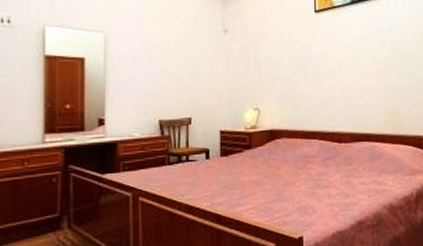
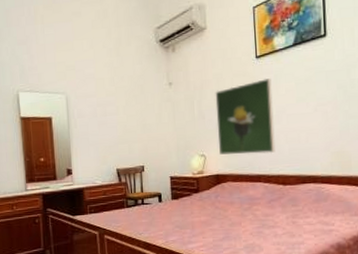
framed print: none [272,34,332,110] -> present [215,78,276,155]

